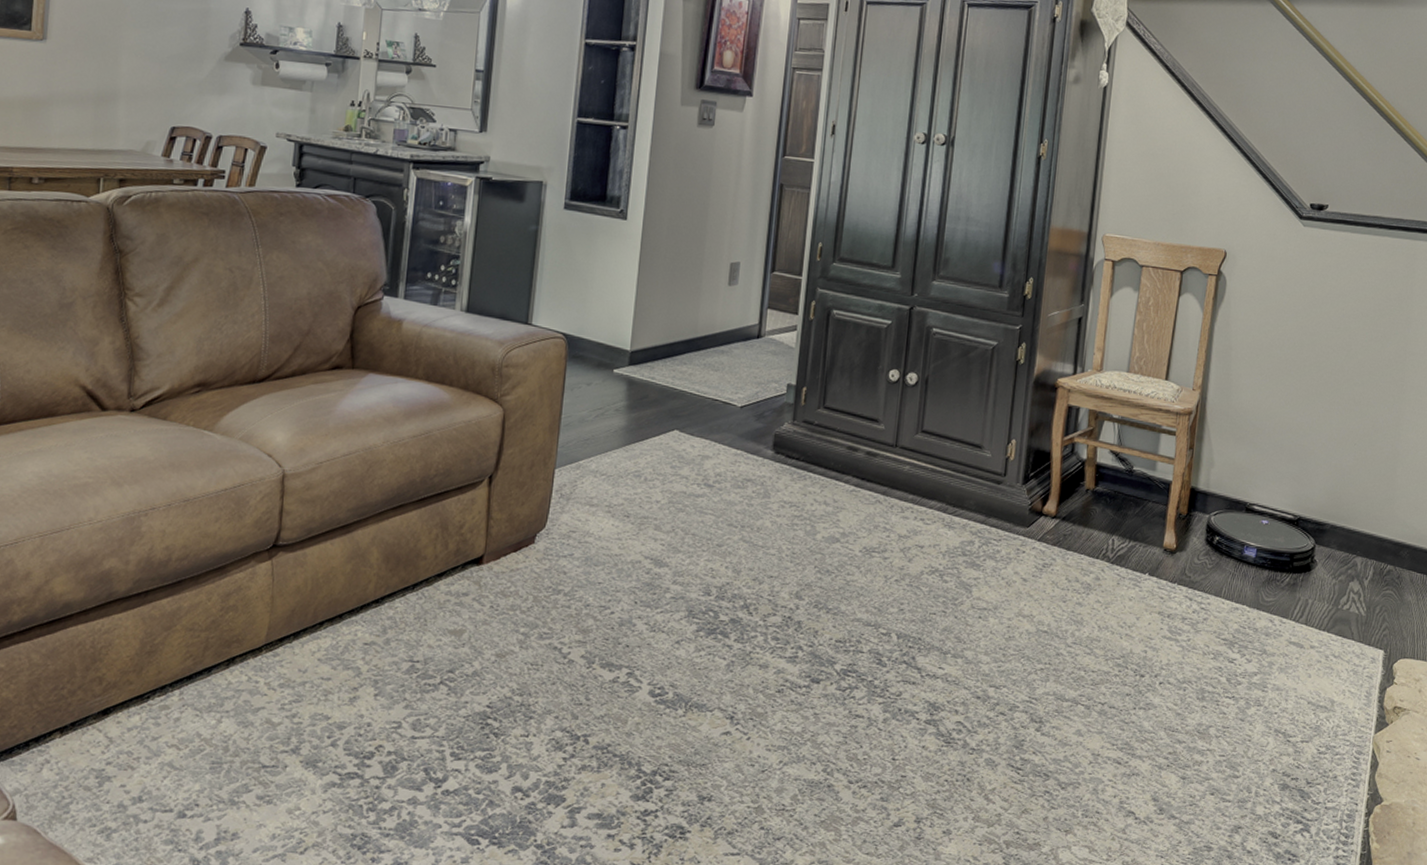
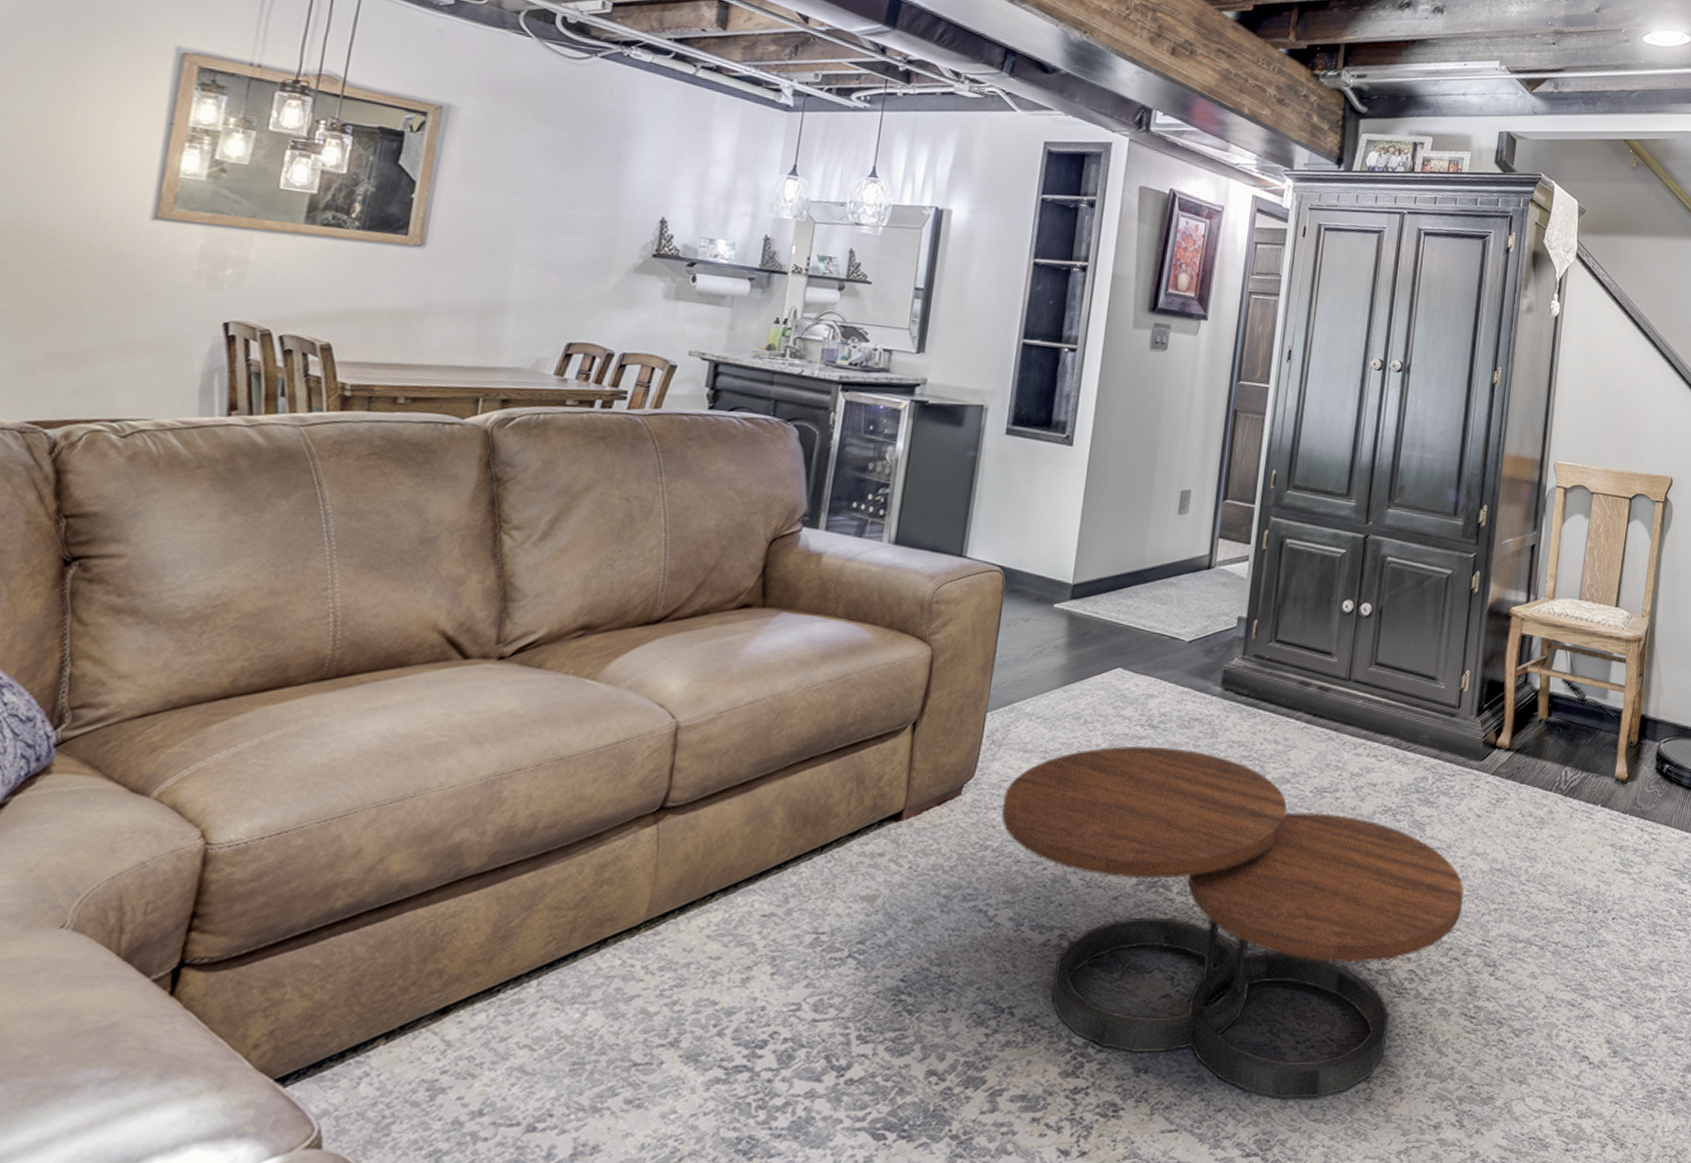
coffee table: none [572,503,1010,834] -> present [1001,746,1464,1099]

